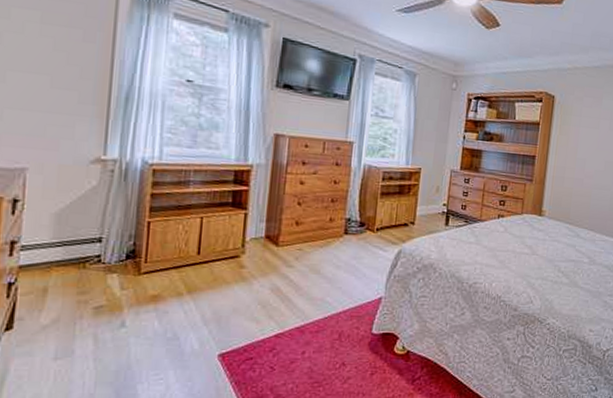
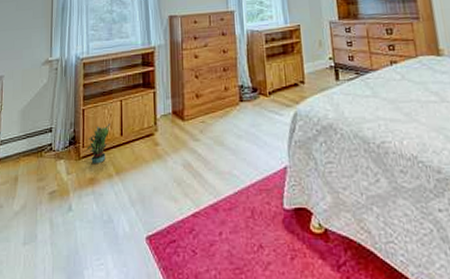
potted plant: none [148,240,185,282] -> present [85,124,110,164]

